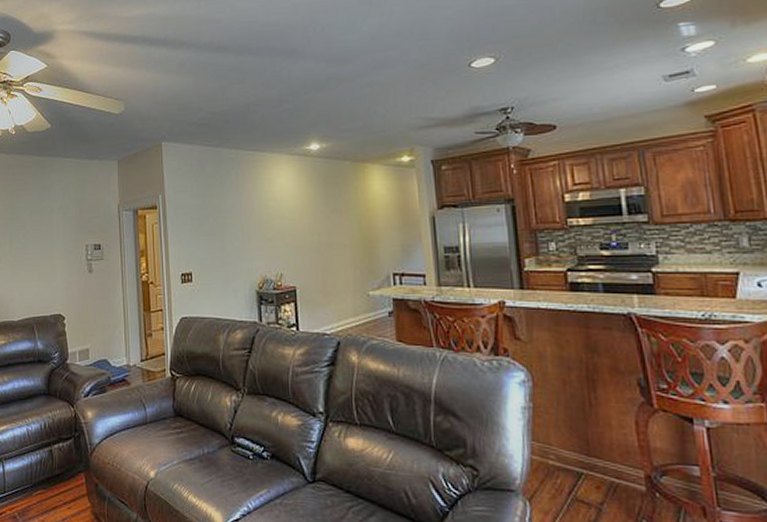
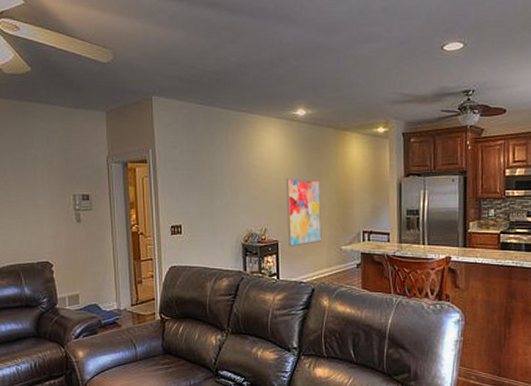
wall art: none [301,216,345,293] -> present [286,178,322,247]

